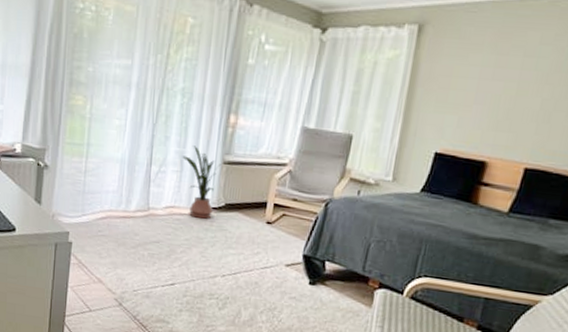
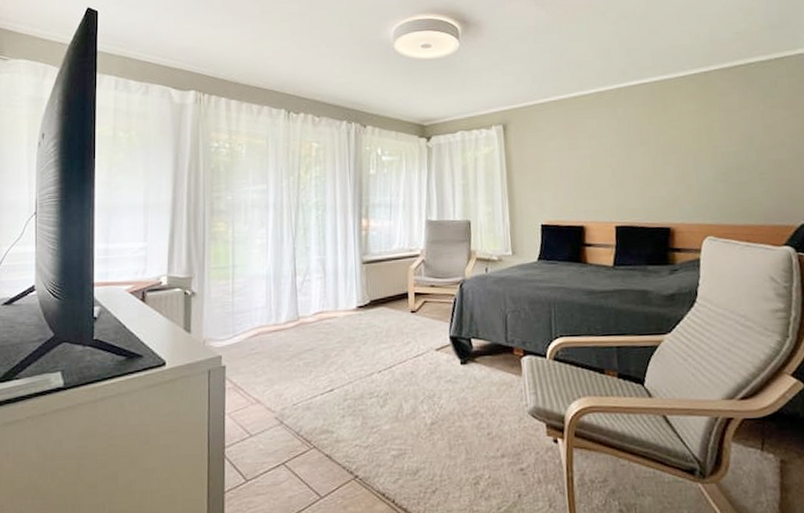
house plant: present [182,145,222,219] -> none [324,252,361,319]

